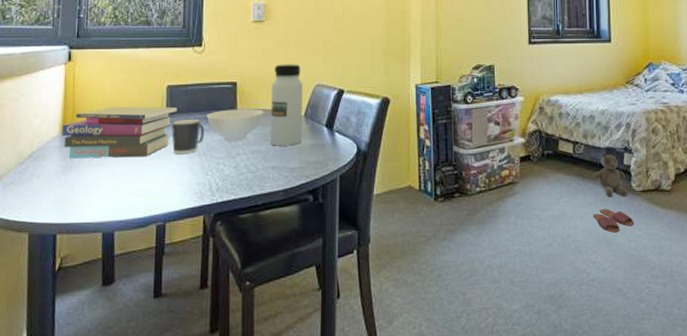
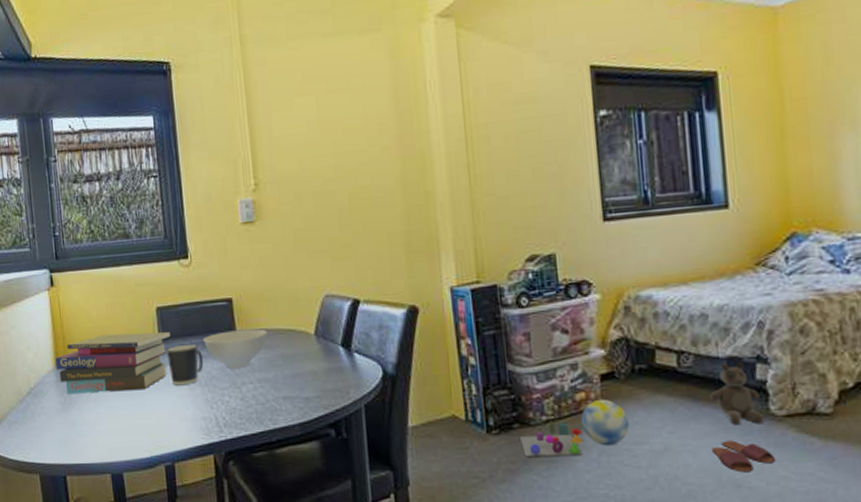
water bottle: present [271,64,303,146] -> none [272,271,315,372]
toy blocks: none [459,192,506,219] -> present [520,421,584,456]
ball: none [504,175,538,212] -> present [580,398,630,446]

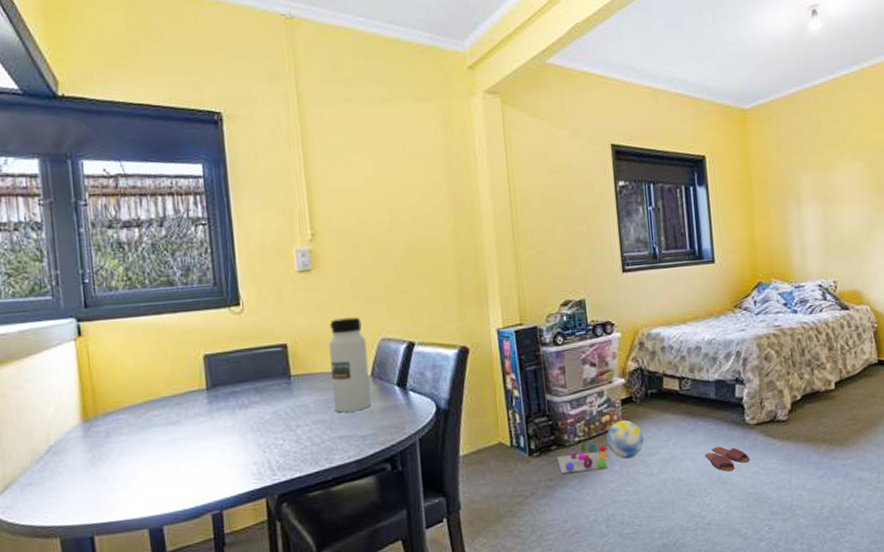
books: present [55,331,171,394] -> none [82,379,220,450]
mug: present [167,344,204,386] -> none [215,390,256,433]
bowl: present [203,329,267,370] -> none [255,372,323,414]
water bottle: none [272,271,315,372] -> present [329,317,372,413]
stuffed animal: present [710,361,764,424] -> none [703,383,742,433]

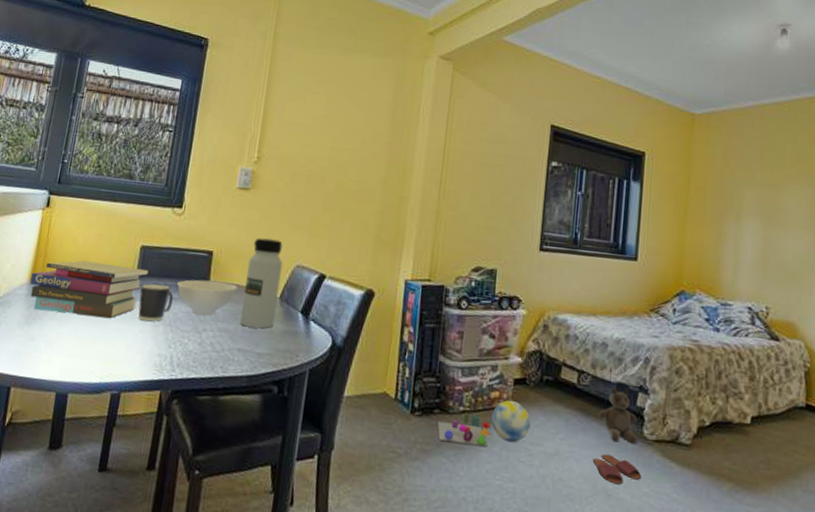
books: none [82,379,220,450] -> present [30,260,149,318]
mug: none [215,390,256,433] -> present [138,284,174,322]
bowl: none [255,372,323,414] -> present [177,279,238,317]
stuffed animal: none [703,383,742,433] -> present [598,386,638,443]

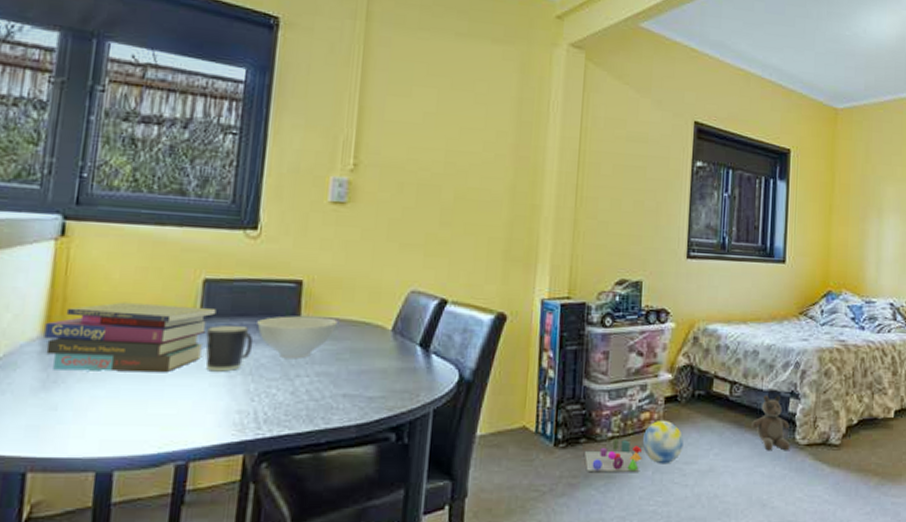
water bottle: present [240,238,283,329] -> none [343,261,393,368]
slippers: present [593,454,641,485] -> none [748,464,794,494]

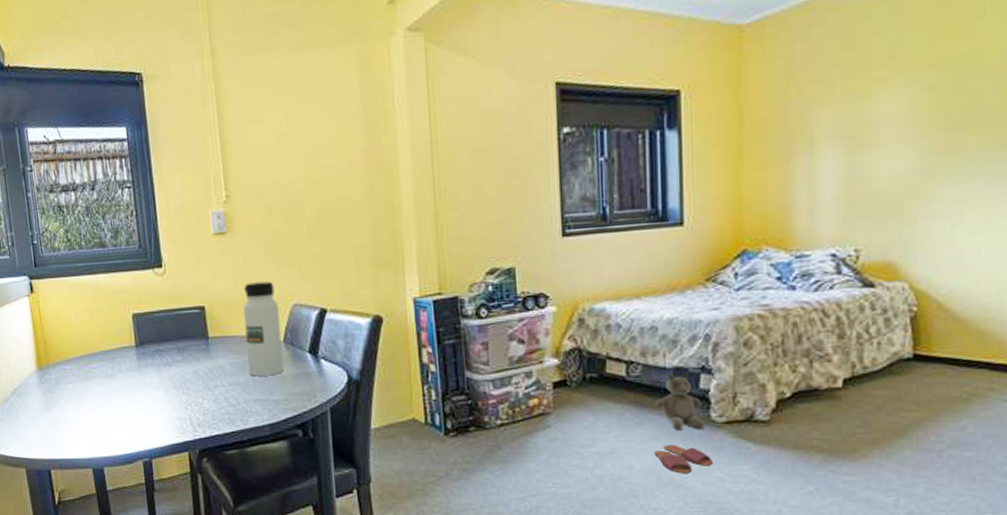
books: present [44,302,217,373] -> none [37,337,146,395]
mug: present [205,324,254,372] -> none [143,349,178,388]
bowl: present [257,316,337,360] -> none [177,335,238,374]
water bottle: none [343,261,393,368] -> present [243,281,284,377]
toy blocks: present [585,438,642,472] -> none [476,425,535,457]
ball: present [642,419,684,464] -> none [533,405,579,448]
slippers: none [748,464,794,494] -> present [655,444,712,474]

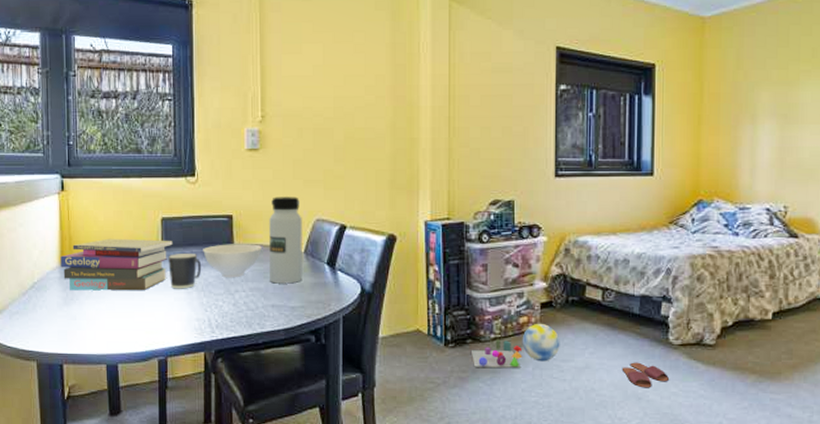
books: none [37,337,146,395] -> present [60,238,173,291]
mug: none [143,349,178,388] -> present [168,252,202,289]
bowl: none [177,335,238,374] -> present [203,244,262,278]
toy blocks: none [476,425,535,457] -> present [472,339,523,368]
ball: none [533,405,579,448] -> present [522,323,560,362]
stuffed animal: present [655,371,705,429] -> none [625,299,664,349]

